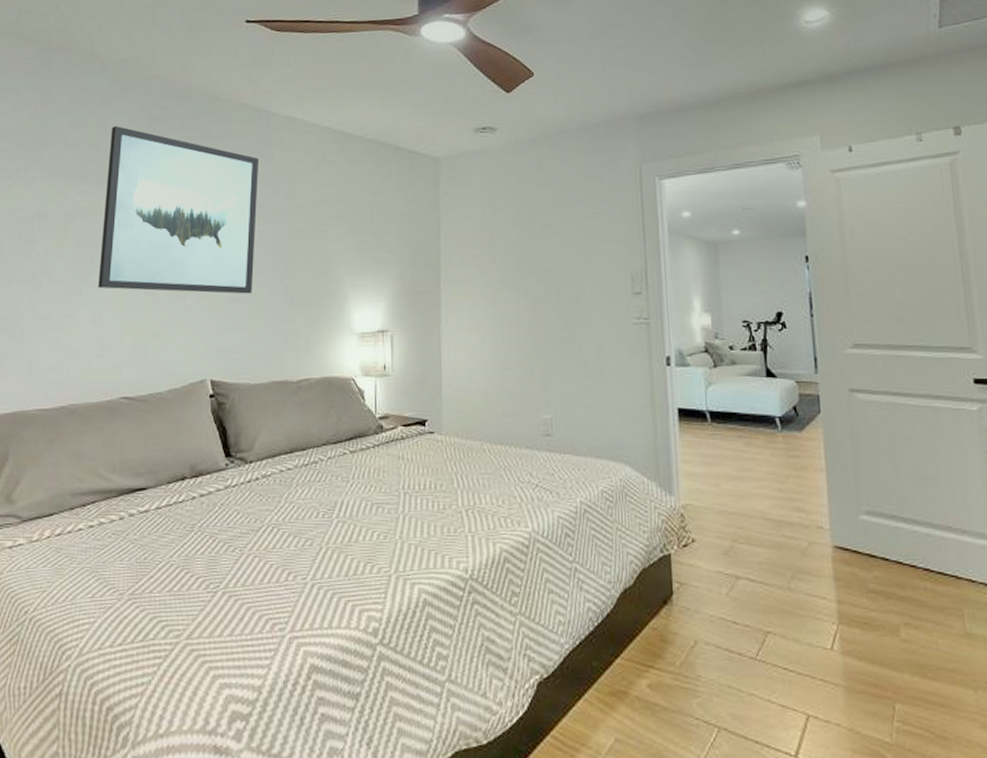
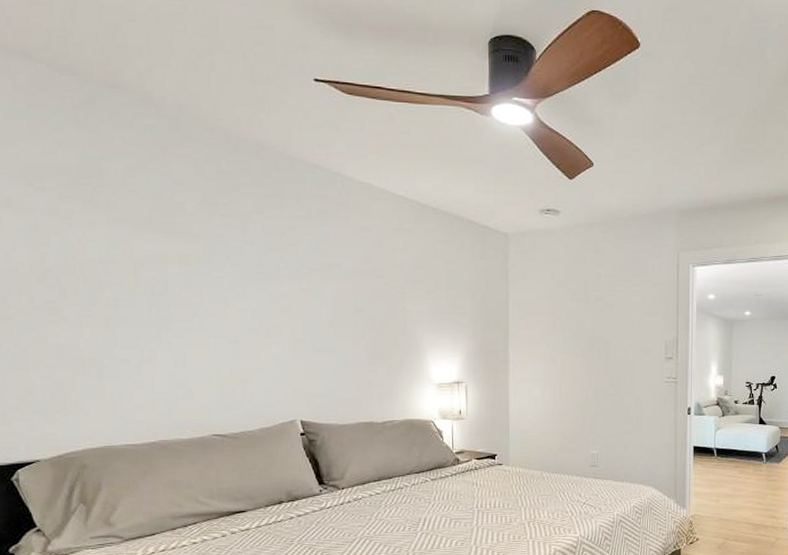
wall art: present [98,126,258,294] -> none [175,176,337,346]

